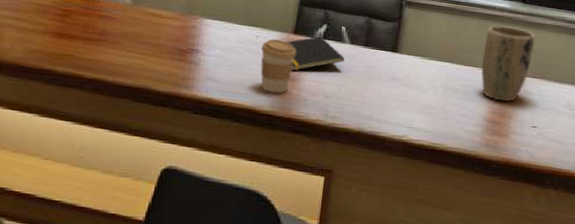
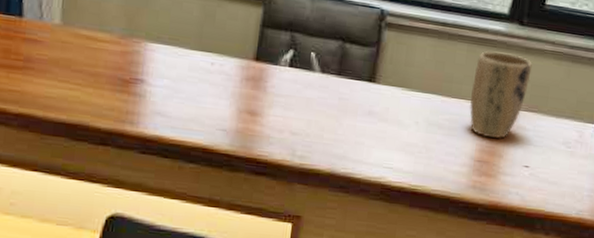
coffee cup: present [260,39,296,94] -> none [217,66,258,130]
notepad: present [286,35,345,71] -> none [247,63,314,104]

